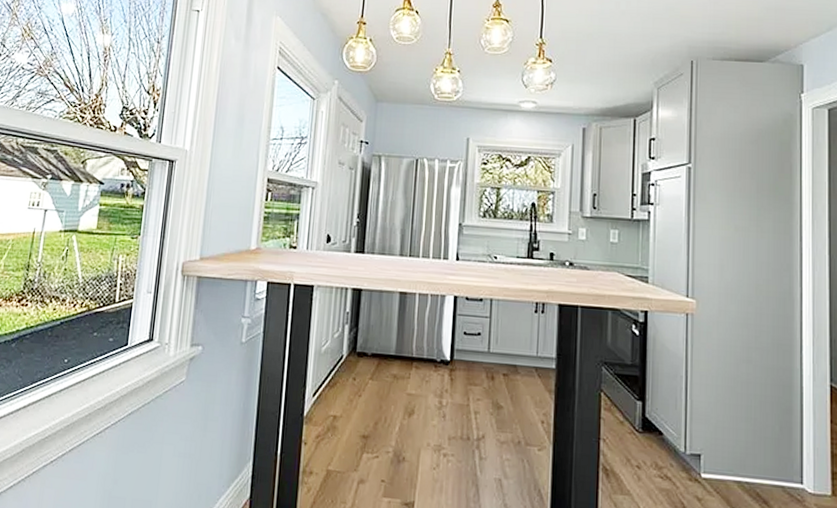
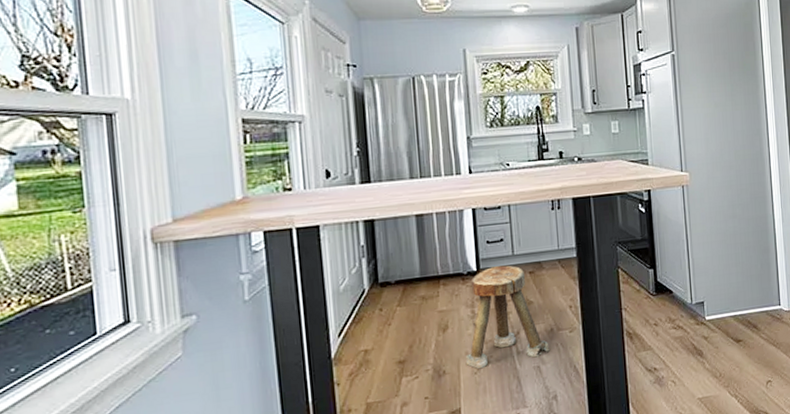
stool: none [426,360,514,469] -> present [465,265,550,369]

